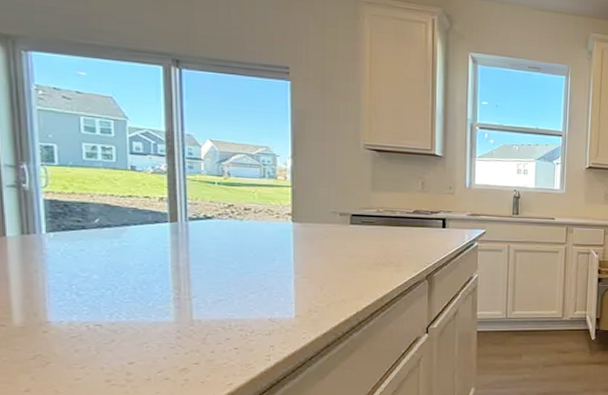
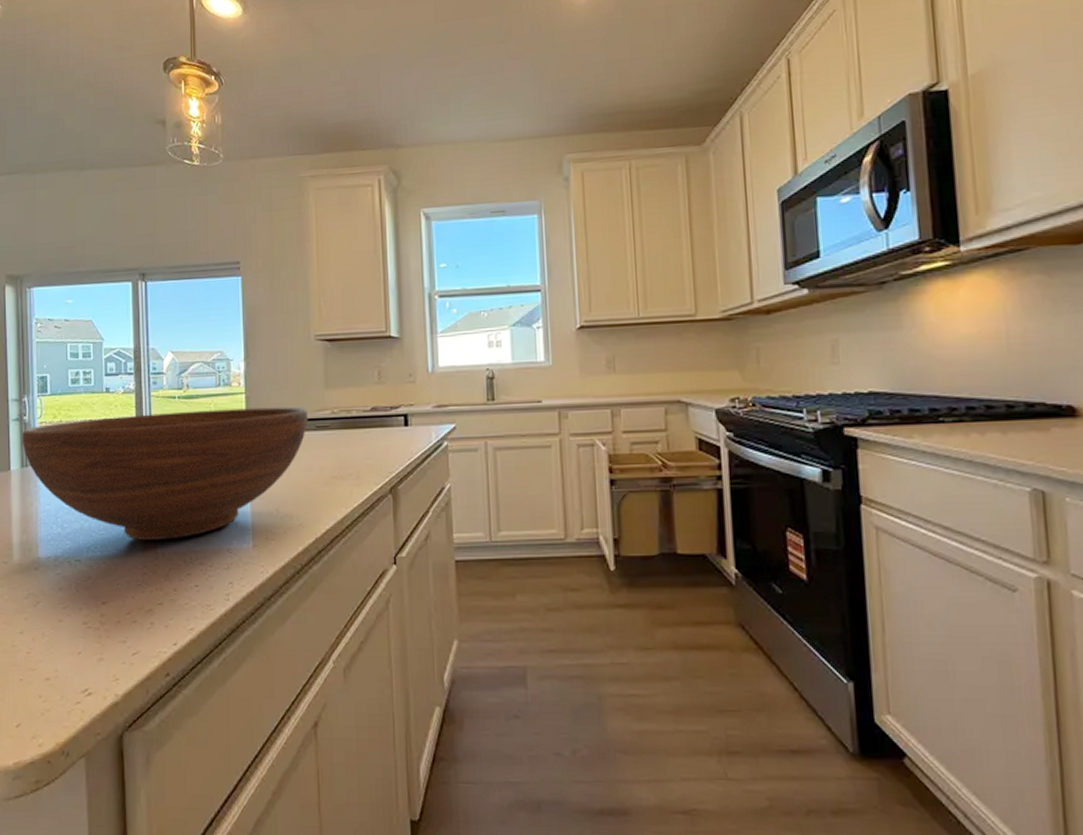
fruit bowl: none [20,194,354,309] -> present [22,406,308,540]

